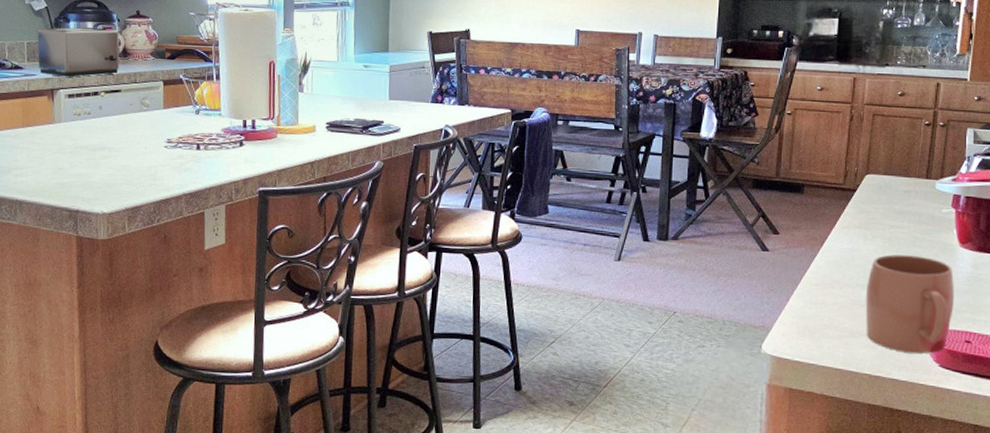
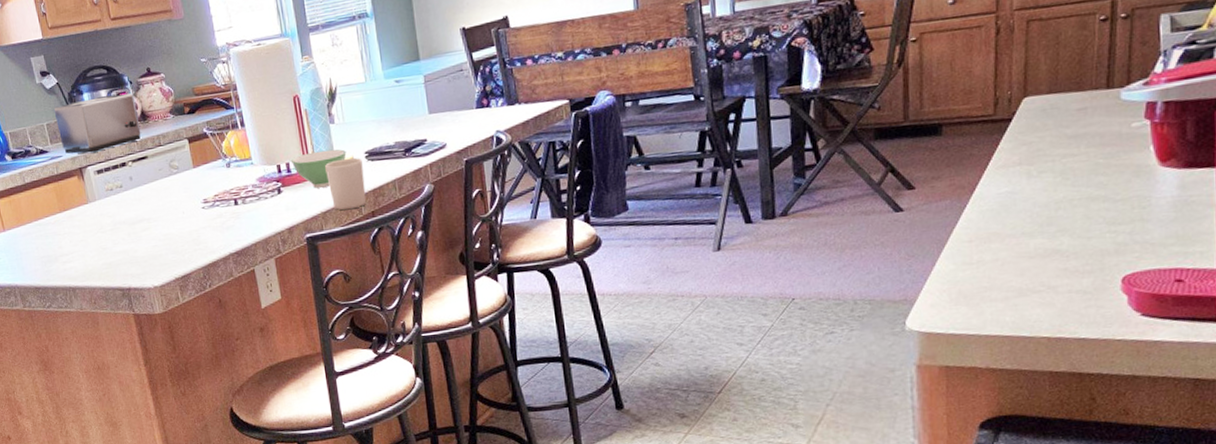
bowl: none [257,114,310,148] -> present [291,149,347,188]
mug: none [287,125,323,172] -> present [325,157,367,211]
mug: present [865,254,955,354] -> none [1034,186,1157,305]

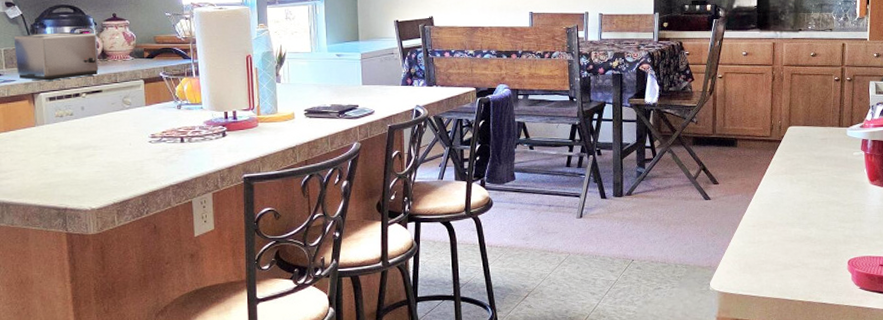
bowl: present [291,149,347,188] -> none [238,104,288,136]
mug: present [325,157,367,211] -> none [268,113,302,157]

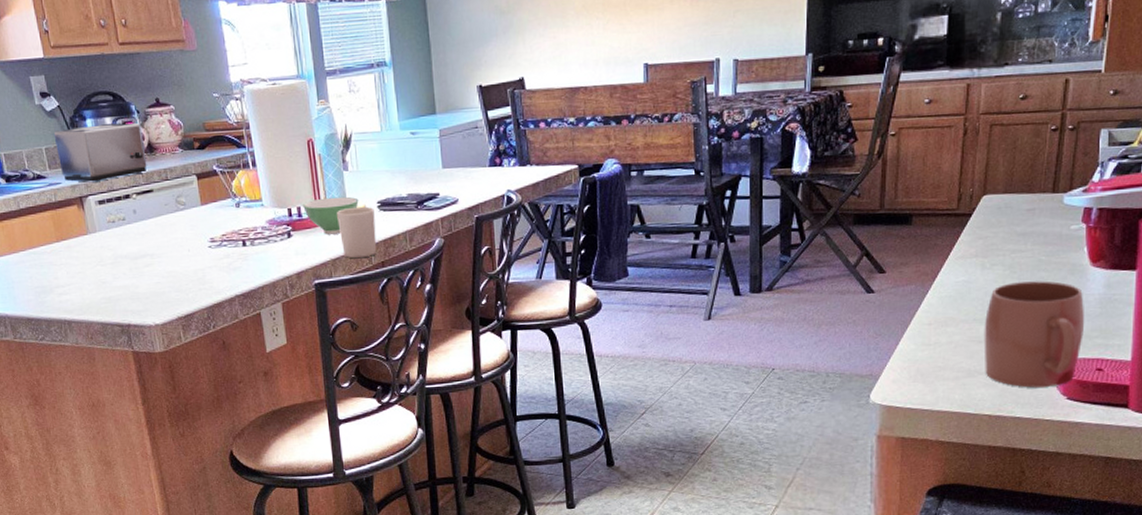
bowl: none [238,104,288,136] -> present [303,196,359,235]
mug: none [268,113,302,157] -> present [337,206,377,259]
mug: none [794,194,869,279] -> present [984,281,1085,388]

